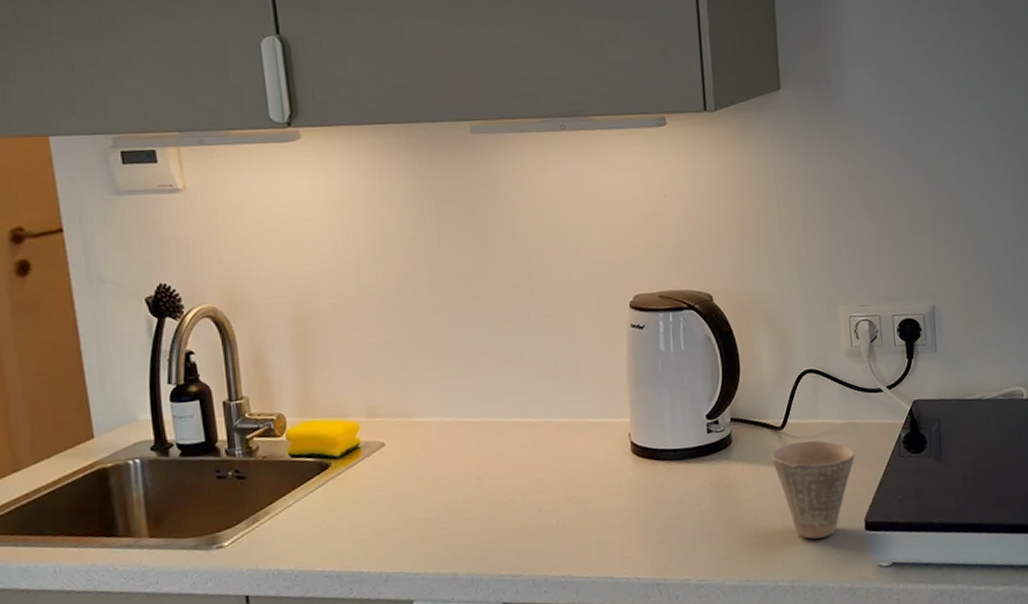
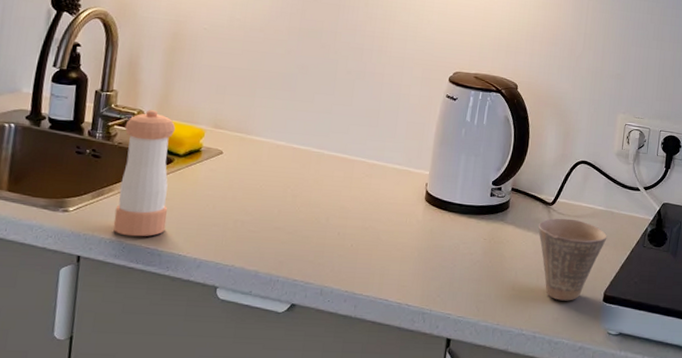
pepper shaker: none [266,411,339,563] -> present [113,110,176,237]

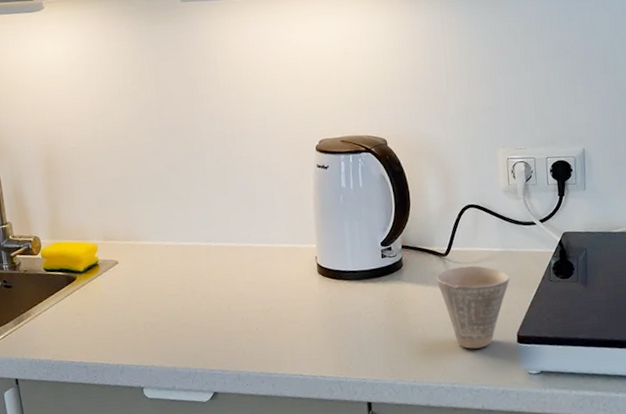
pepper shaker: present [113,110,176,237] -> none [25,234,85,354]

